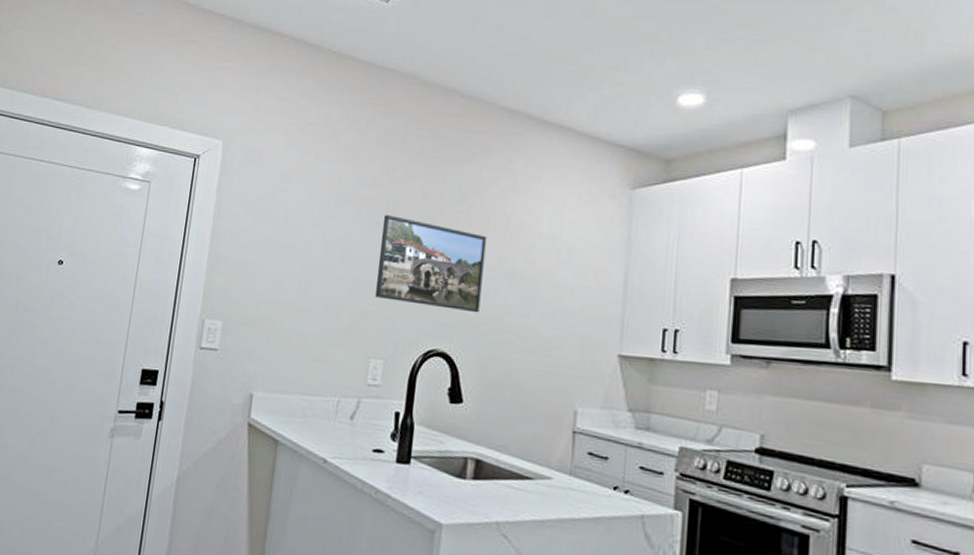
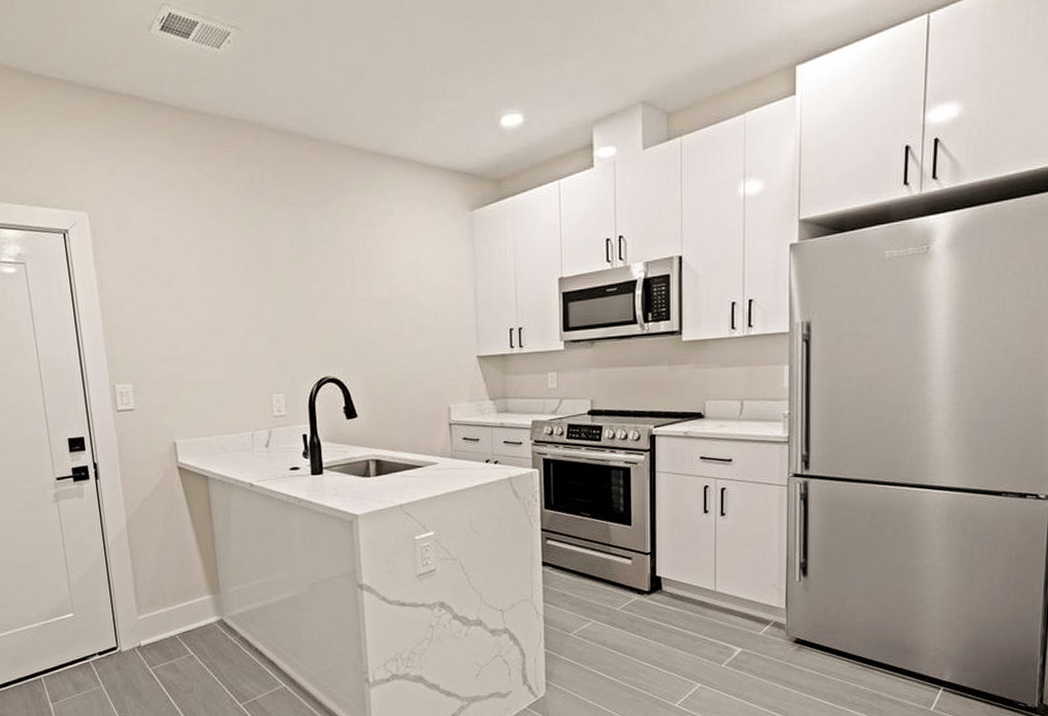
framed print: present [375,215,487,313] -> none [259,263,358,341]

